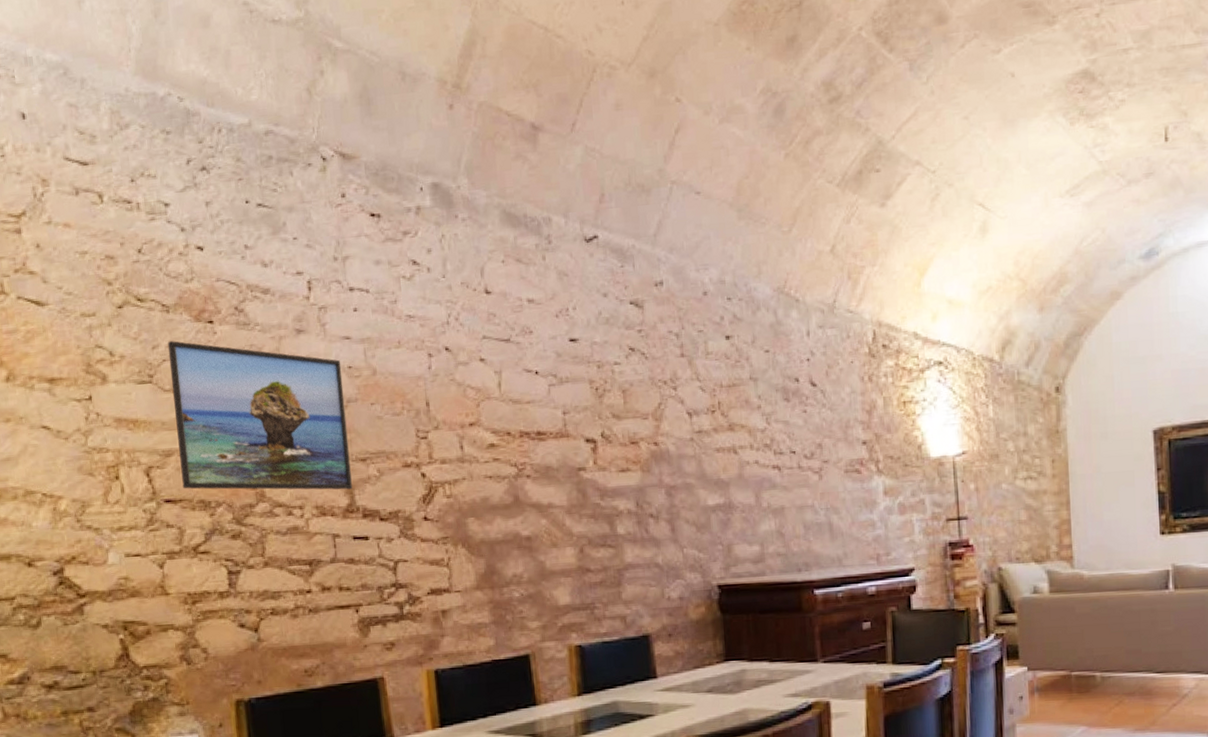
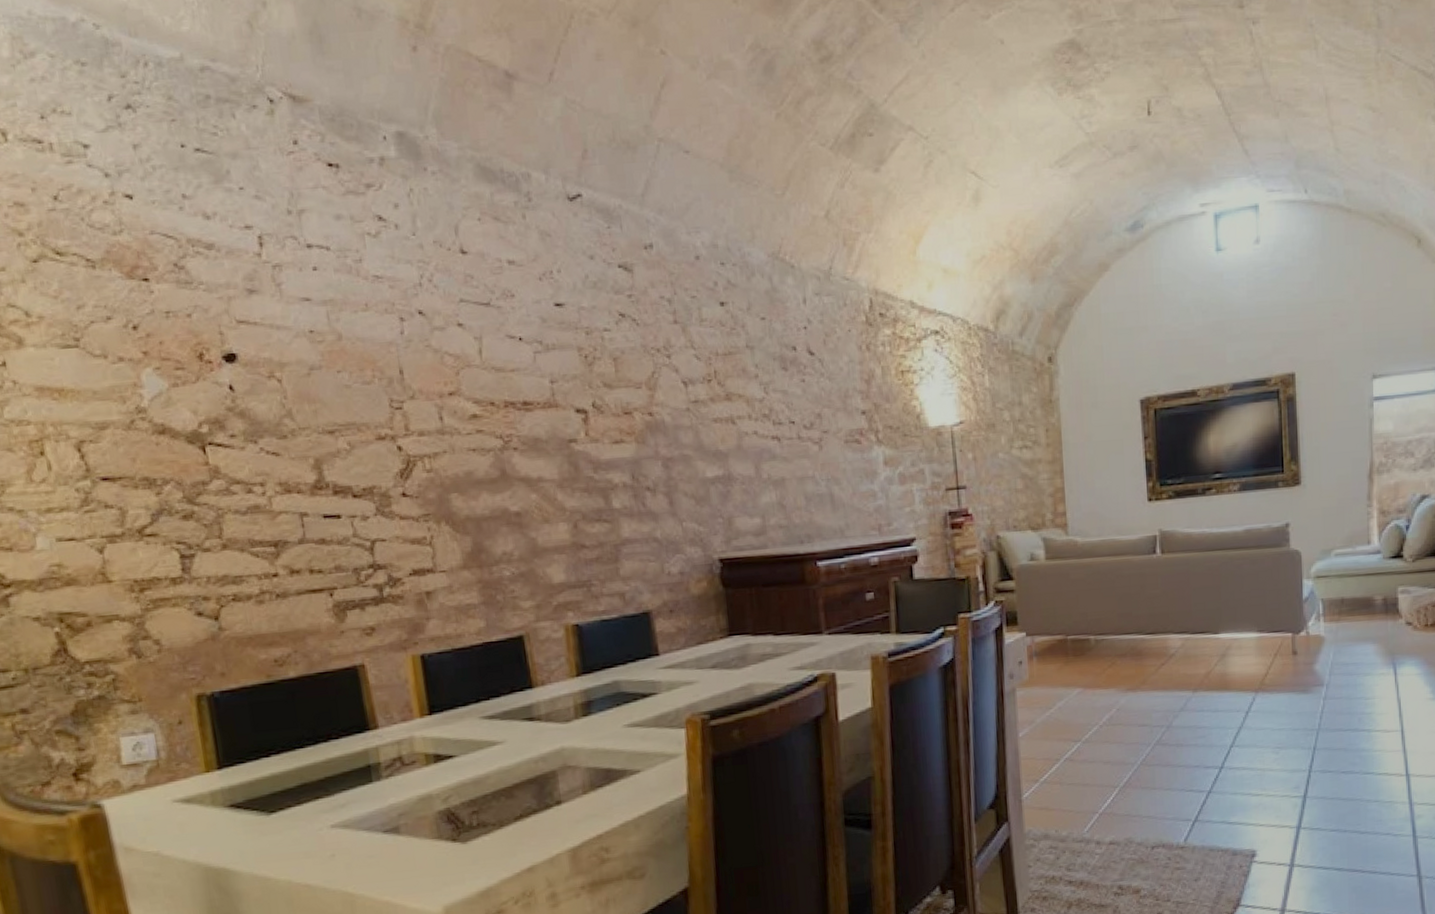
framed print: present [167,341,352,490] -> none [95,300,320,466]

